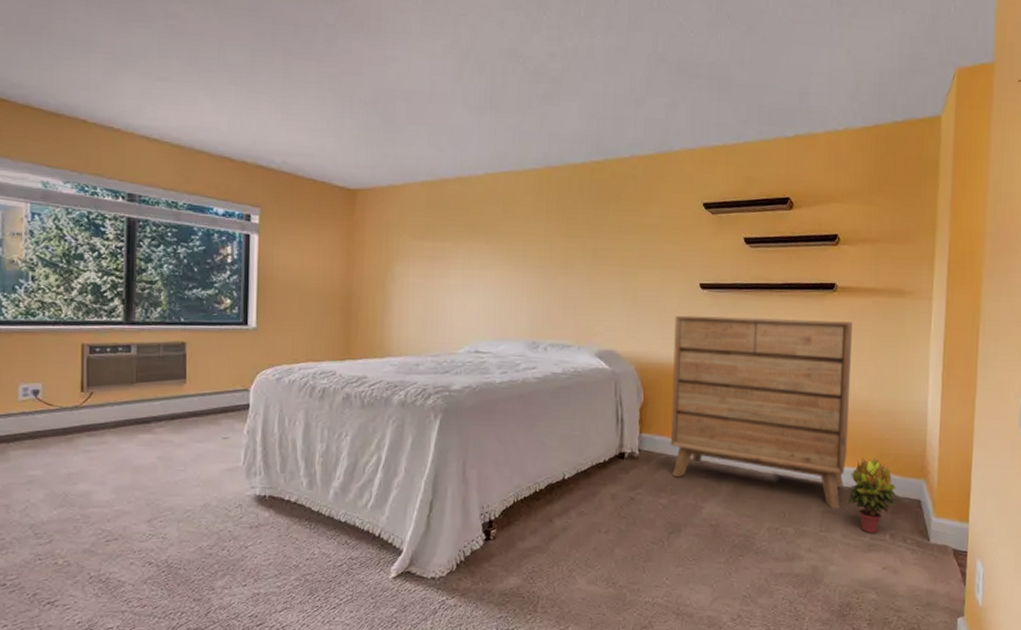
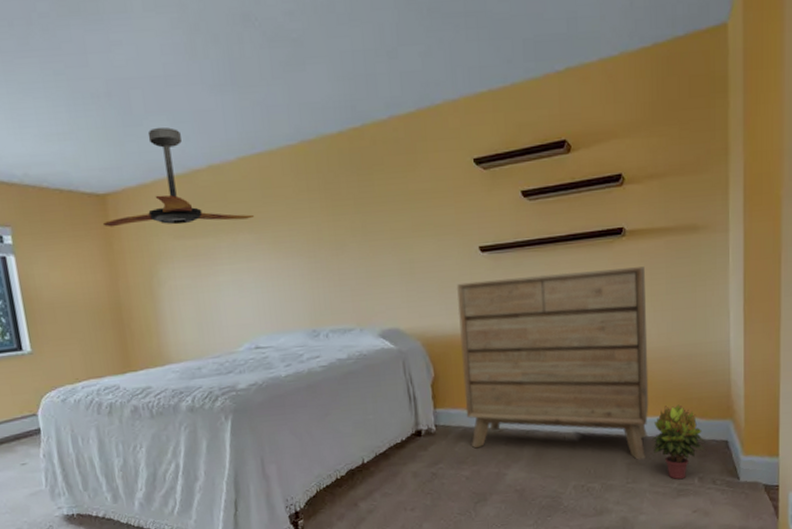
ceiling fan: none [348,136,492,230] -> present [102,127,254,227]

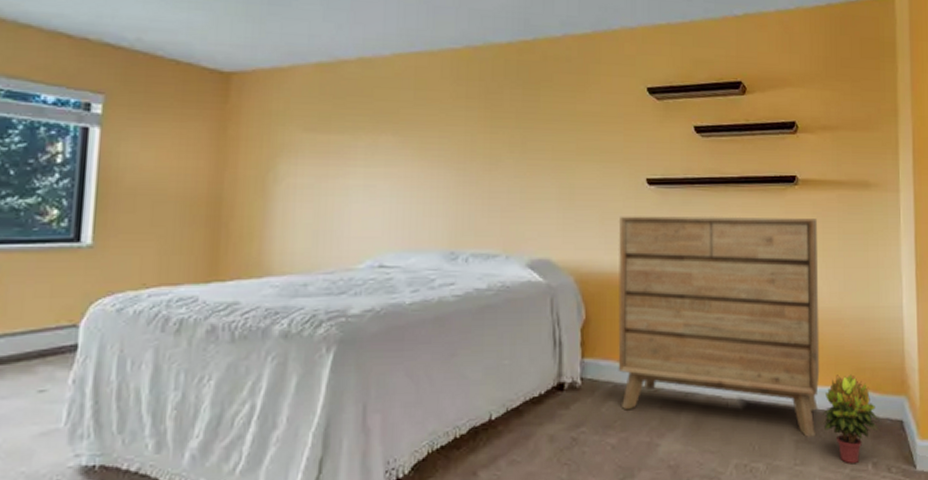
ceiling fan: present [102,127,254,227] -> none [220,10,401,120]

